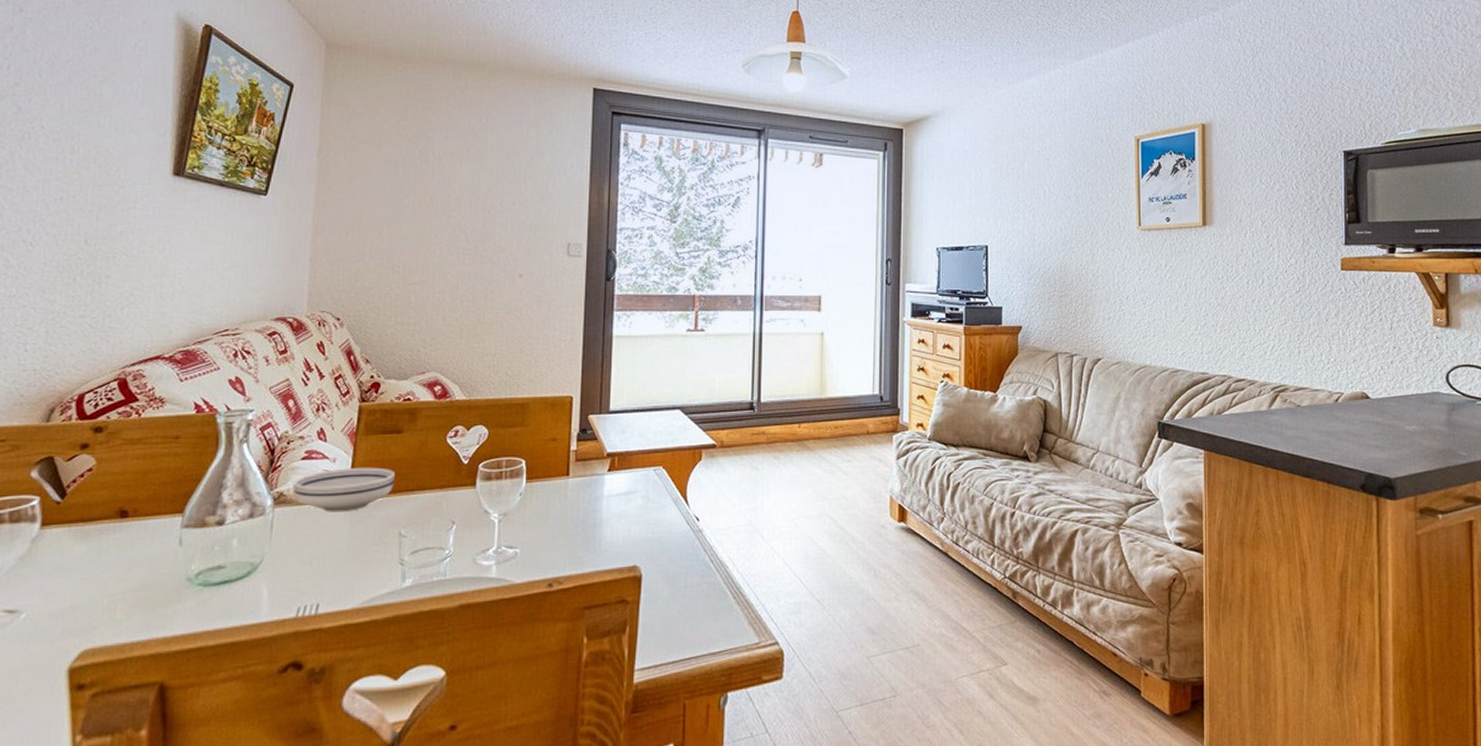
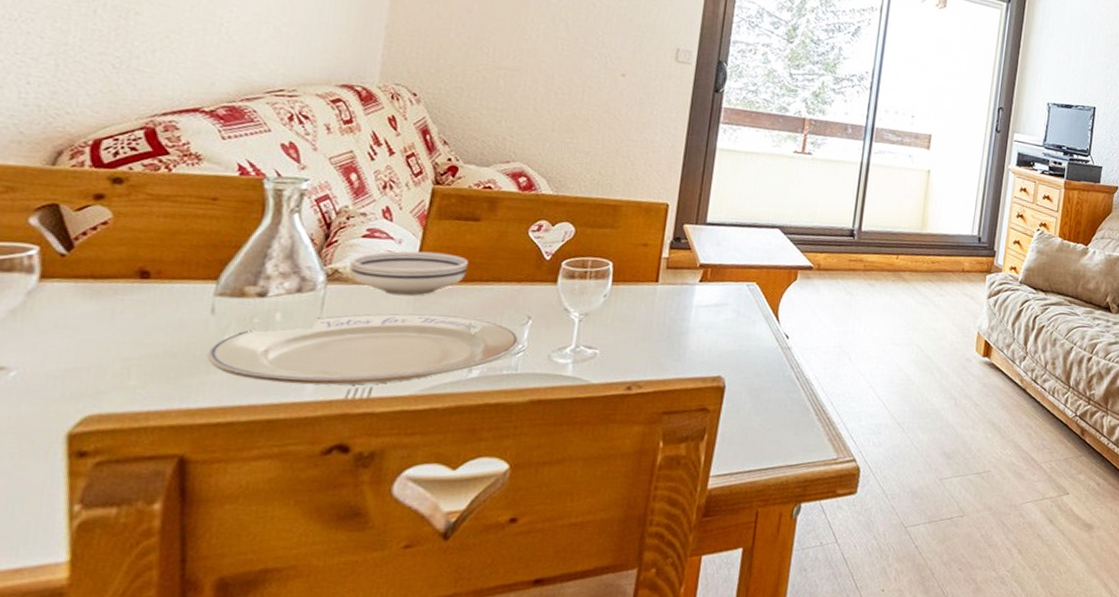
plate: none [178,527,446,606] -> present [207,313,520,386]

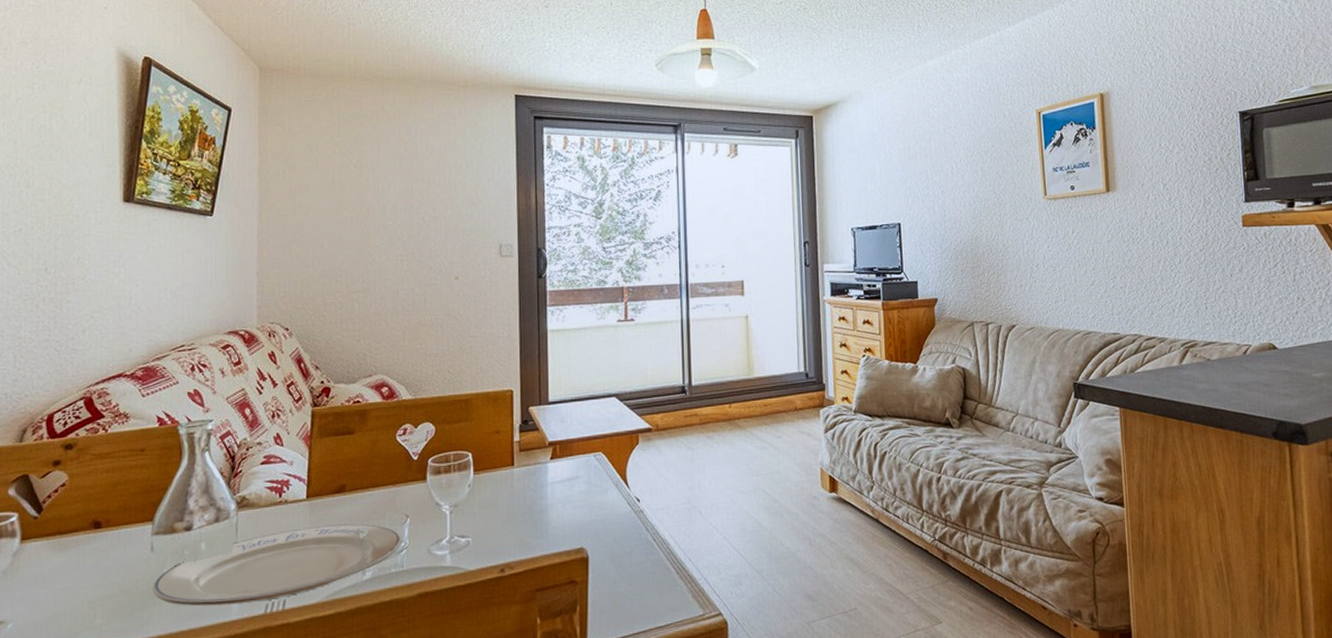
bowl: present [349,250,470,296] -> none [253,467,350,513]

